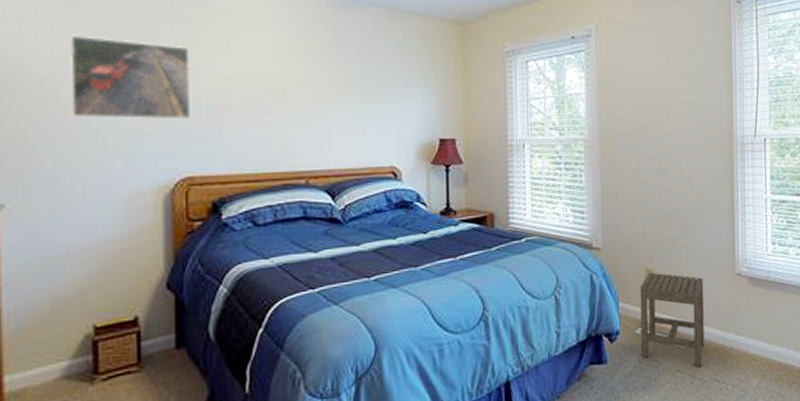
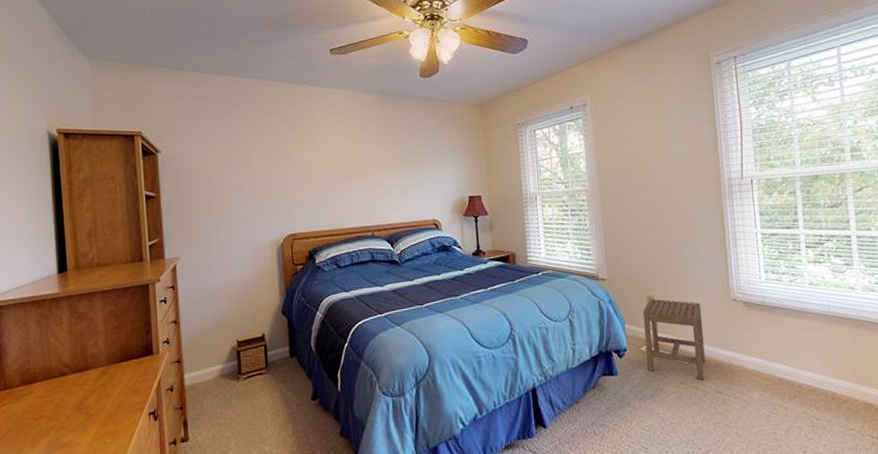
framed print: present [68,34,192,120] -> none [213,138,292,197]

